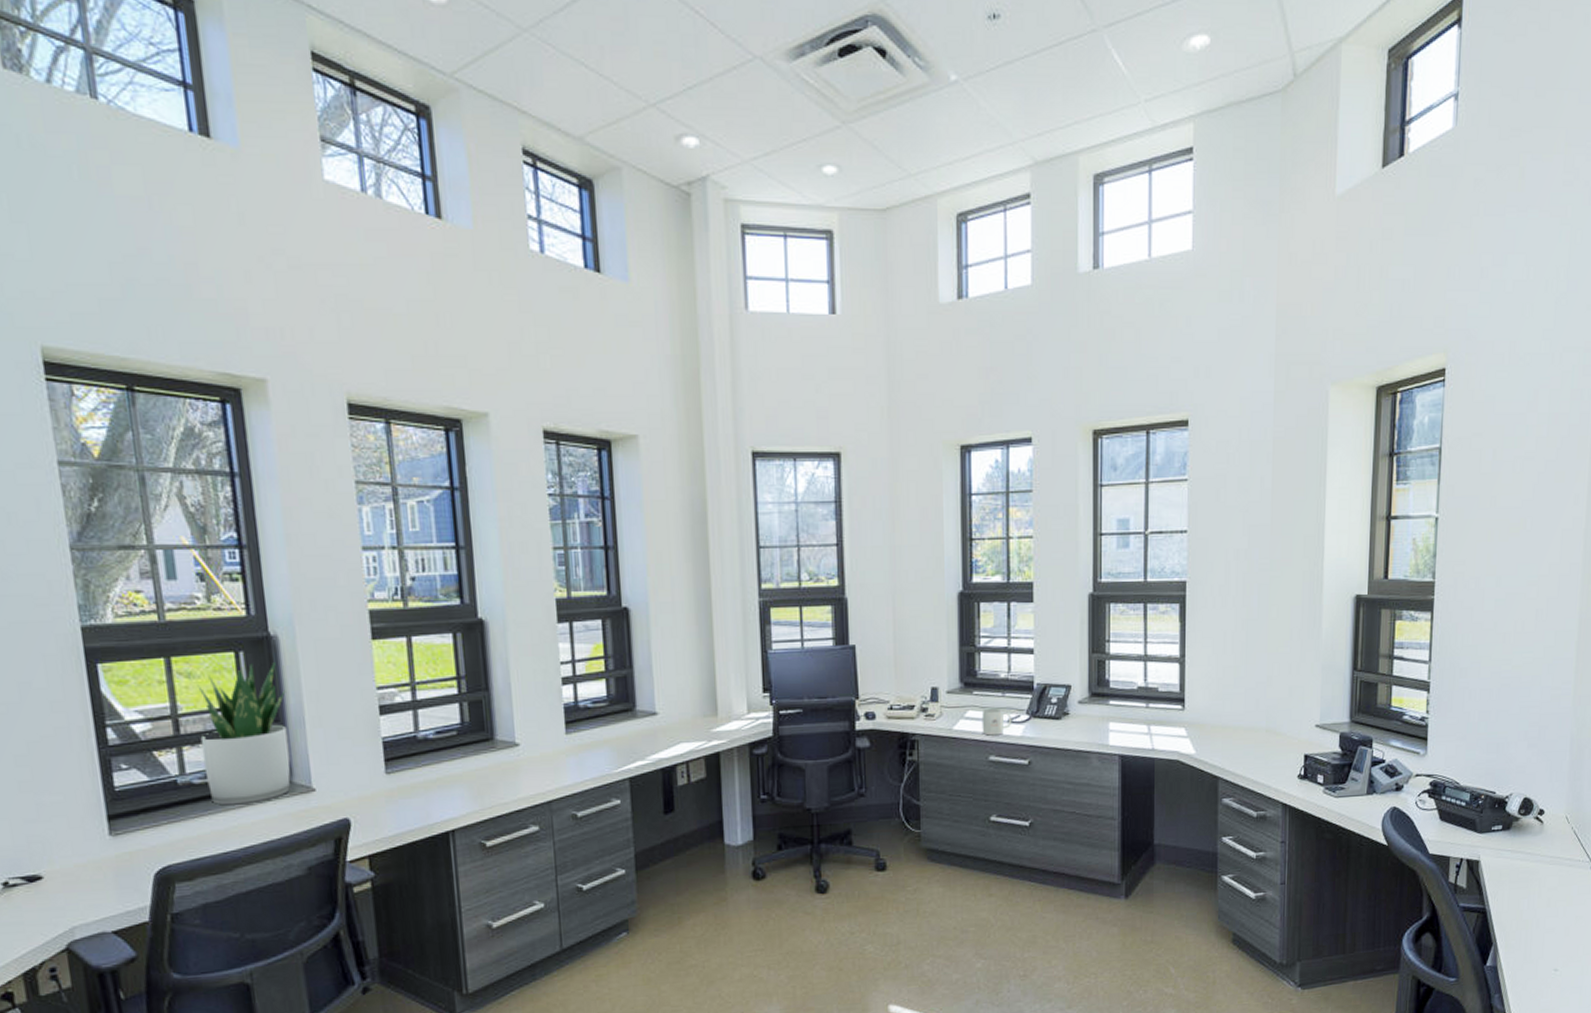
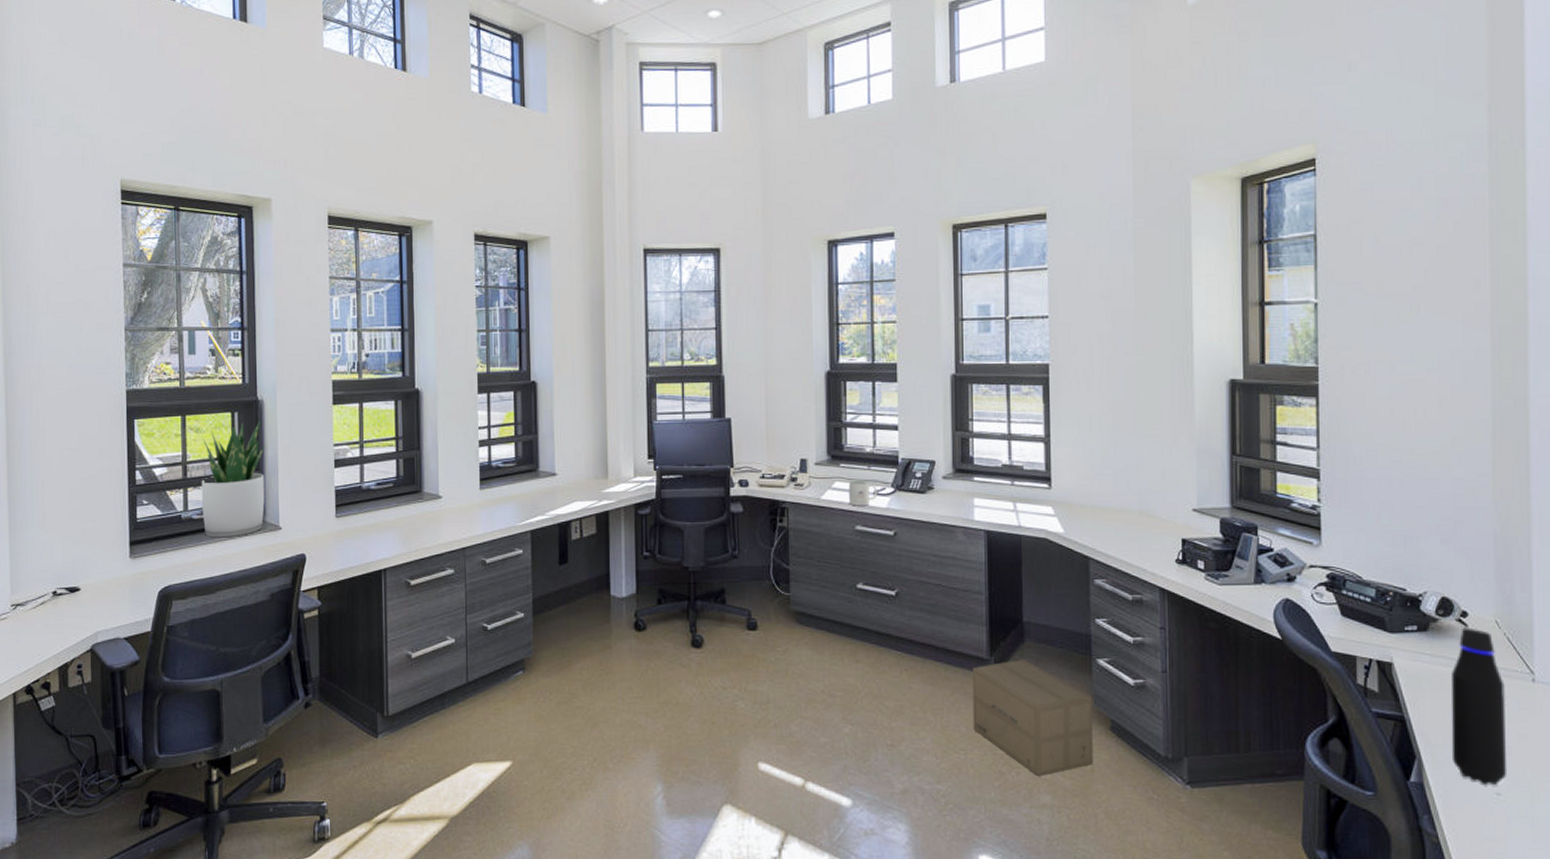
cardboard box: none [1104,881,1217,992] -> present [972,659,1094,776]
water bottle: none [1521,824,1569,963] -> present [1451,627,1507,784]

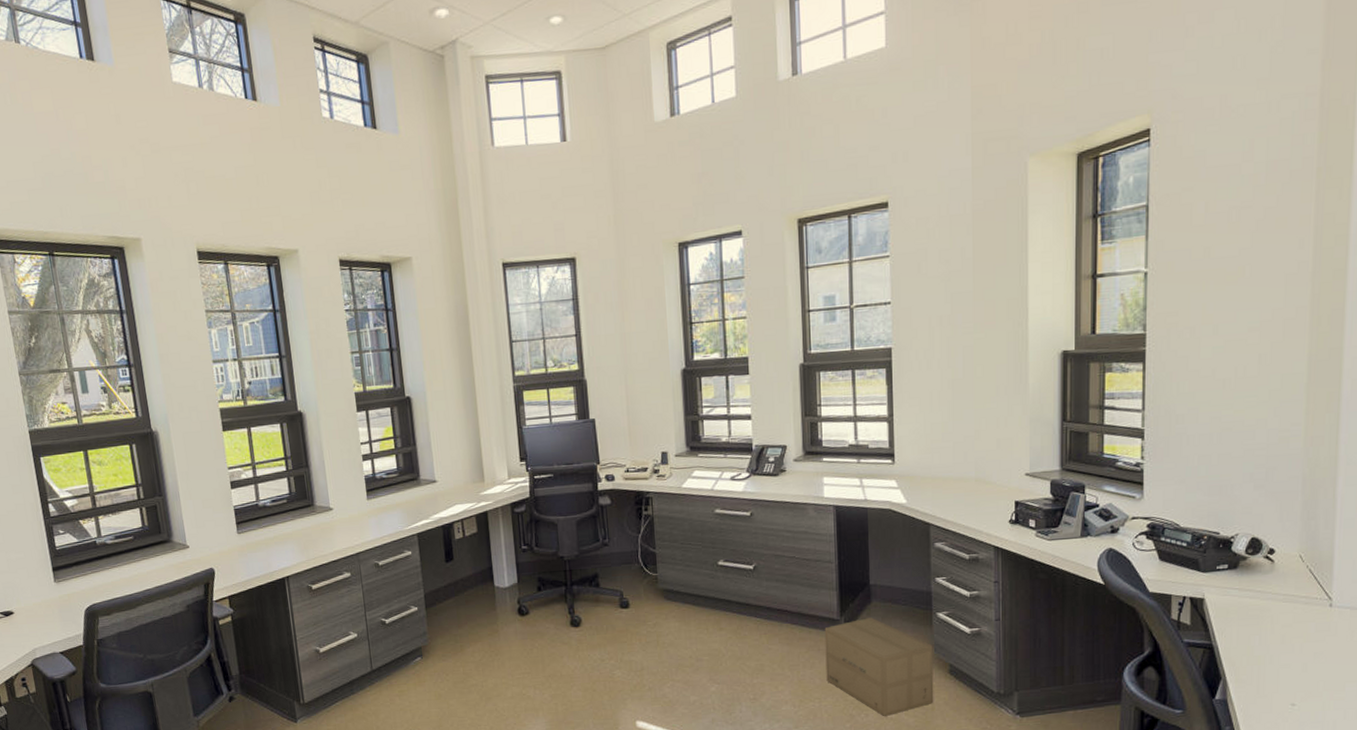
planter: present [201,422,266,538] -> none [106,451,172,560]
mug: present [848,480,878,506] -> none [706,467,734,492]
water bottle: present [1451,627,1507,784] -> none [1253,563,1305,697]

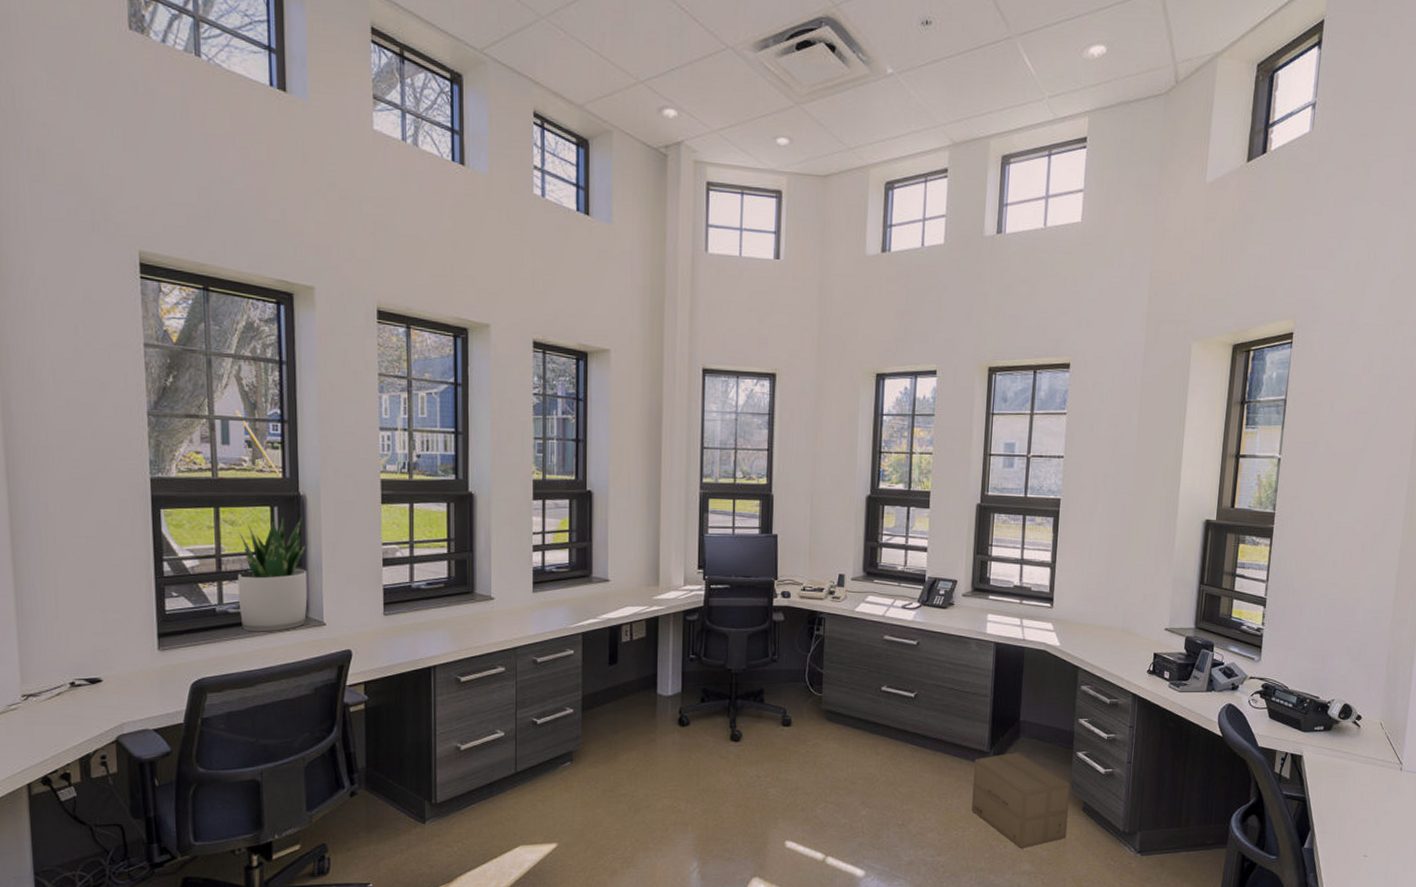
planter: none [106,451,172,560] -> present [237,517,309,632]

